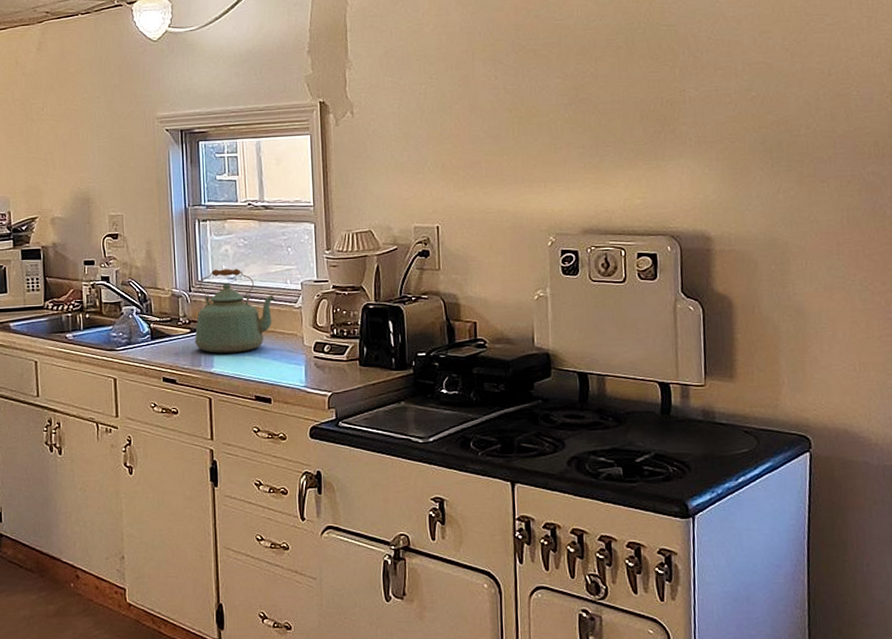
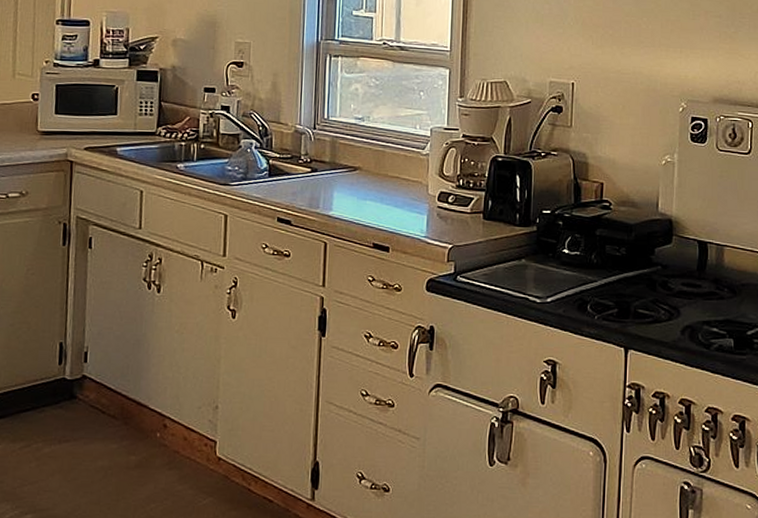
kettle: present [195,268,275,353] -> none [315,108,402,197]

